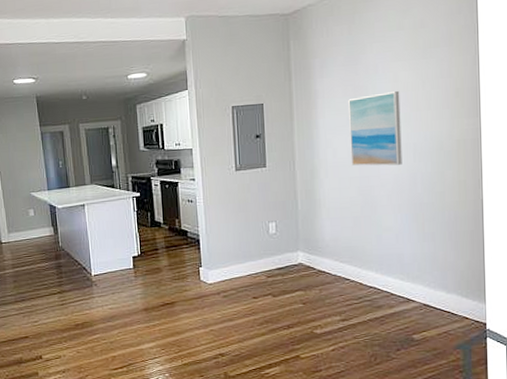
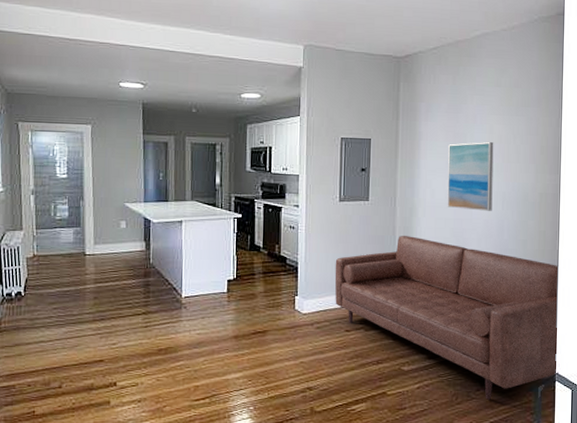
sofa: none [236,198,487,359] -> present [334,235,559,400]

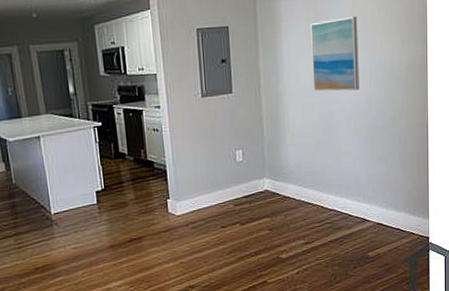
sofa: present [334,235,559,400] -> none [204,124,429,276]

